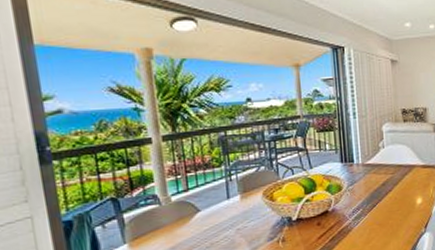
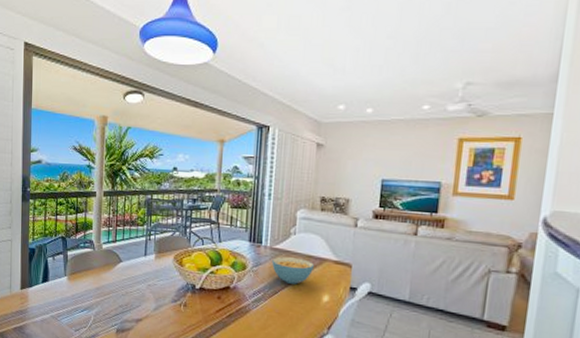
cereal bowl: none [366,169,405,195] -> present [272,256,314,284]

